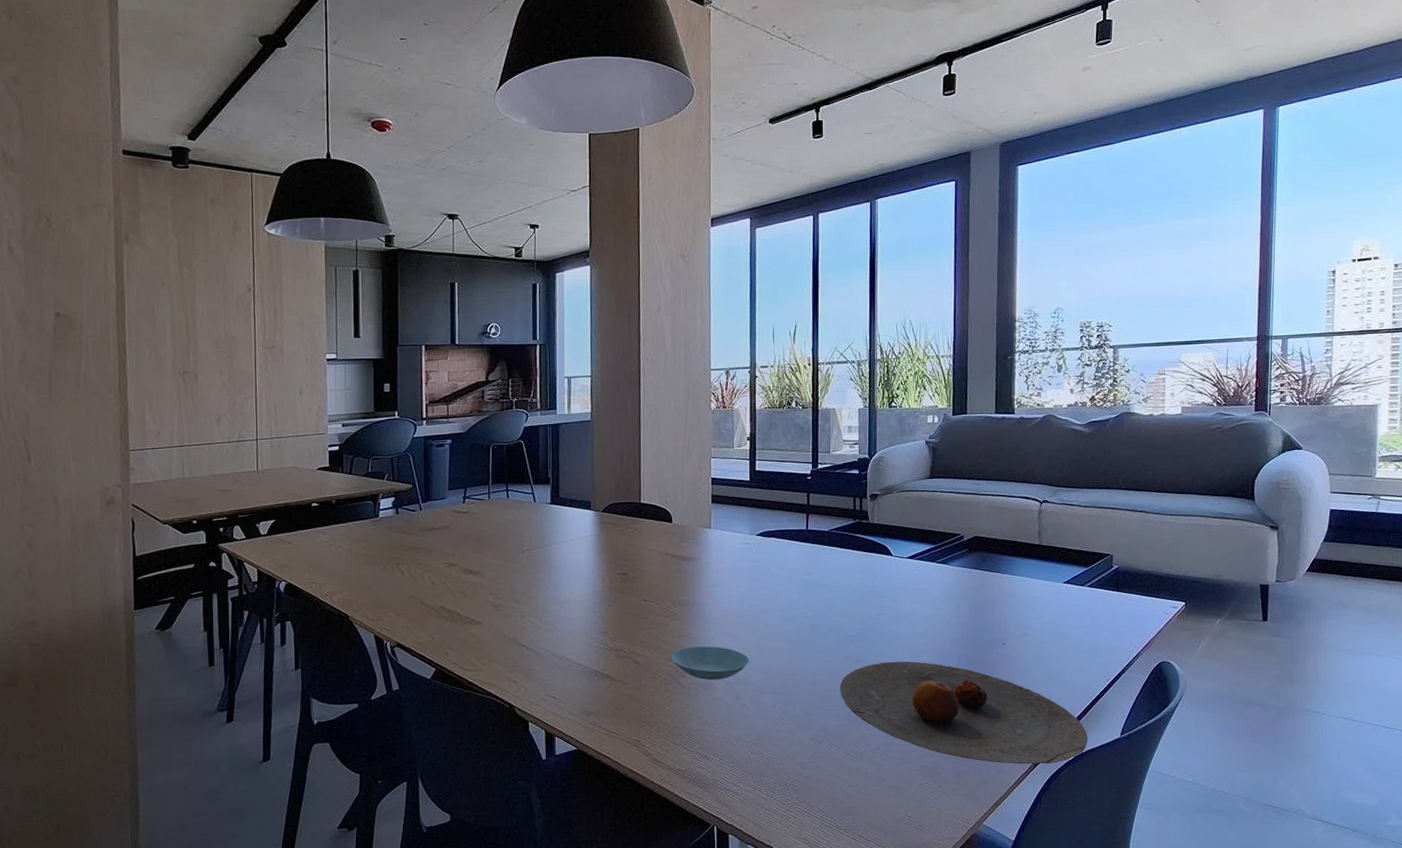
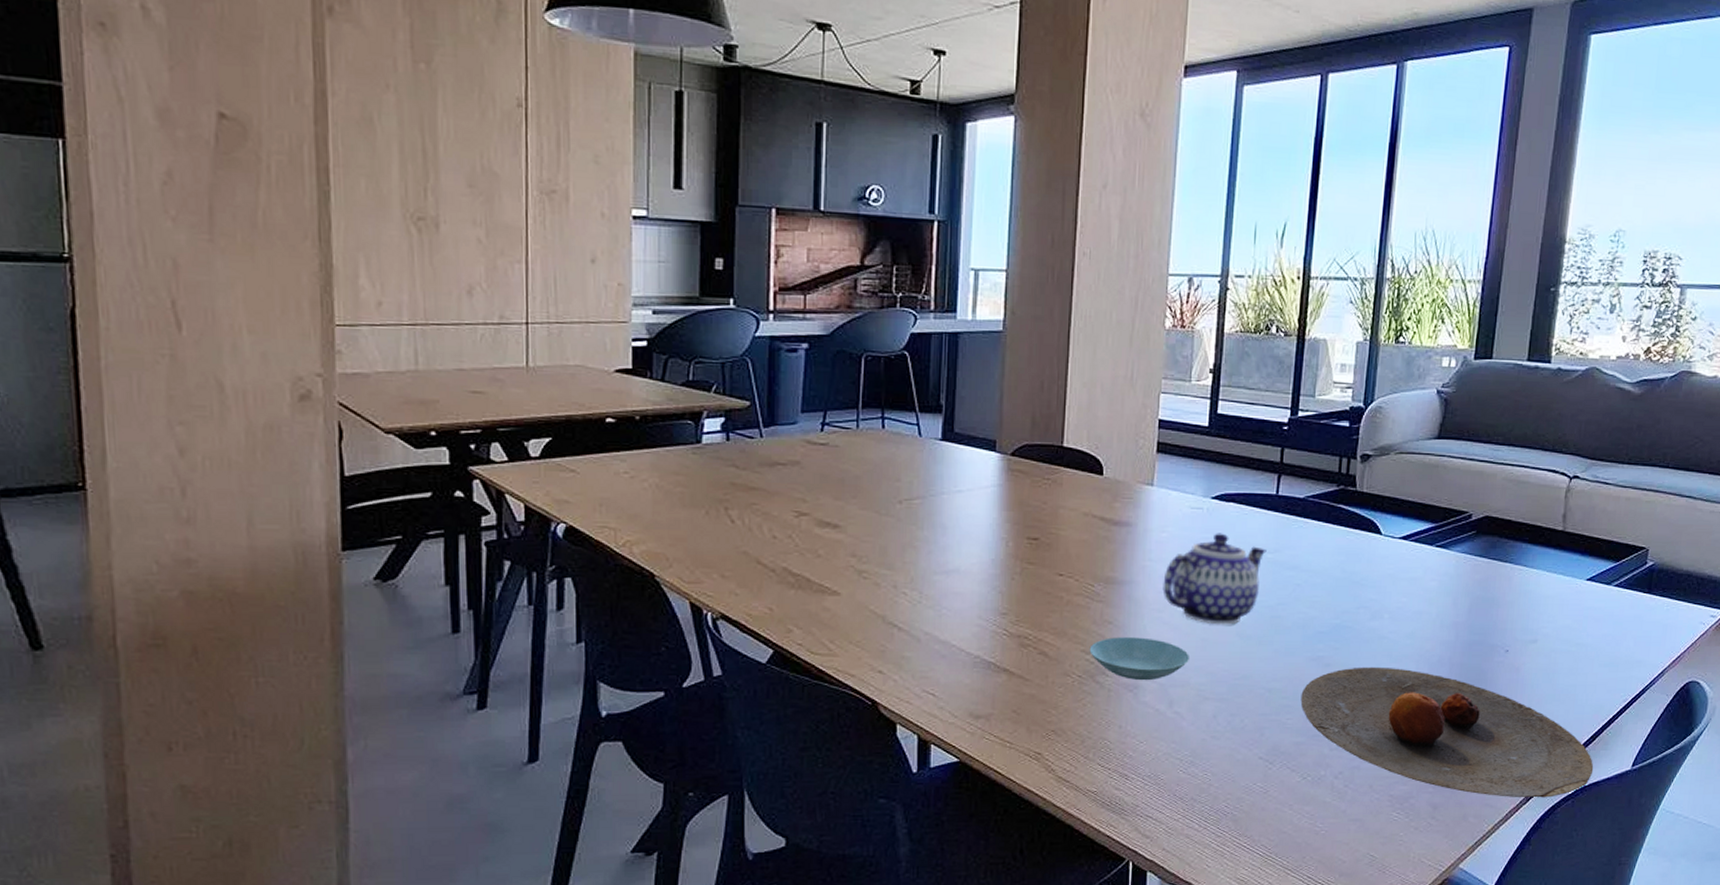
teapot: none [724,561,803,634] -> present [1162,533,1267,625]

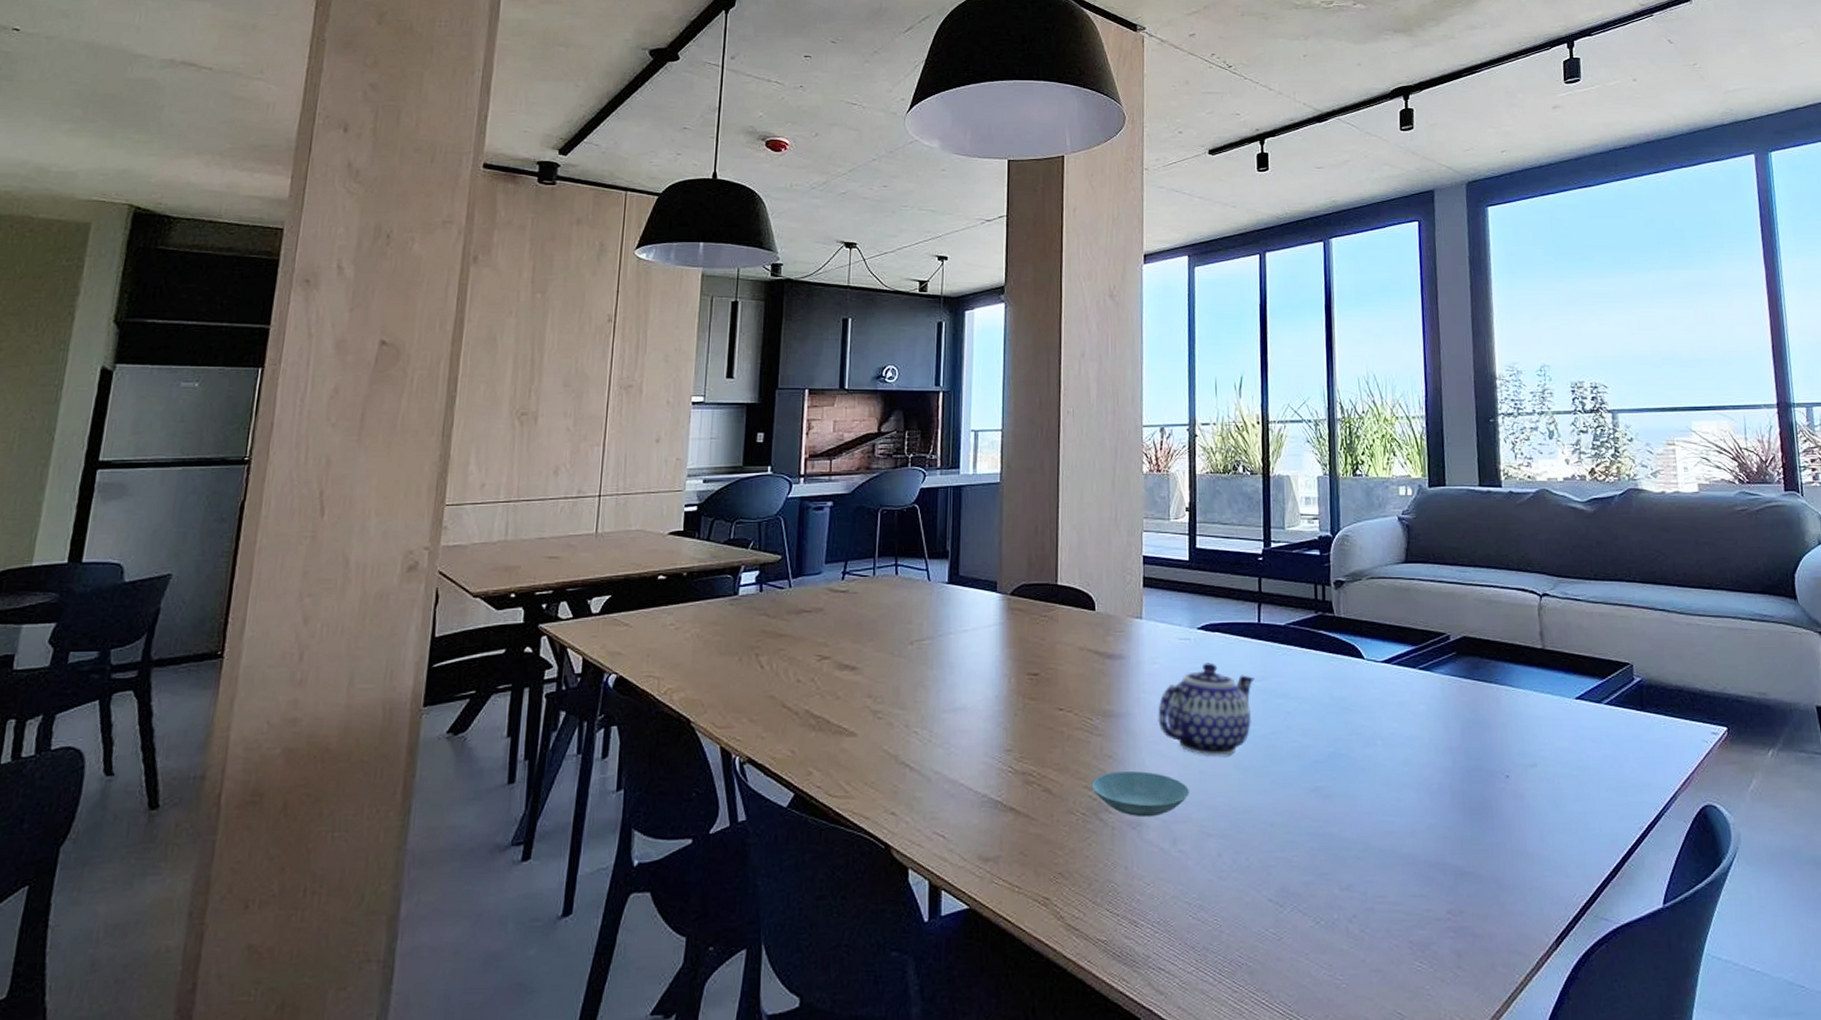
plate: present [1300,666,1594,798] -> none [1304,796,1623,943]

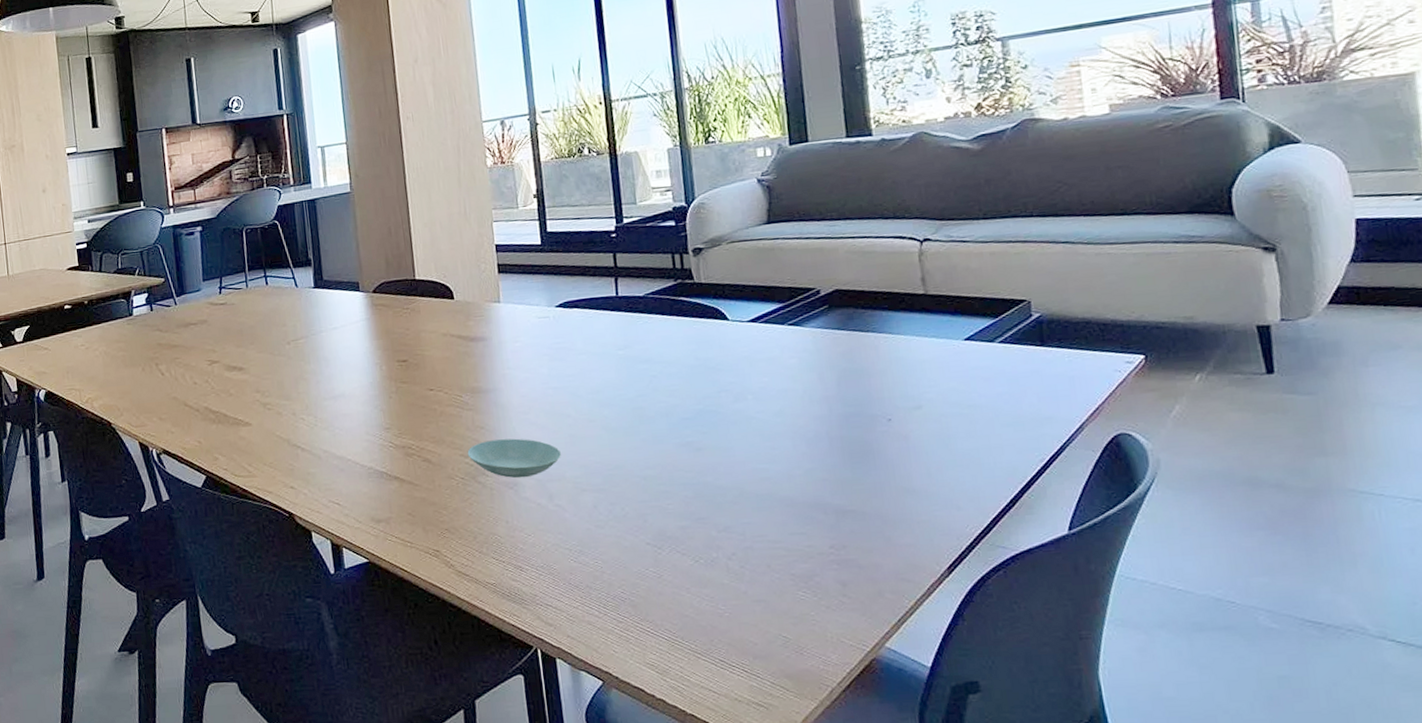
teapot: present [1158,662,1255,756] -> none [523,336,617,421]

